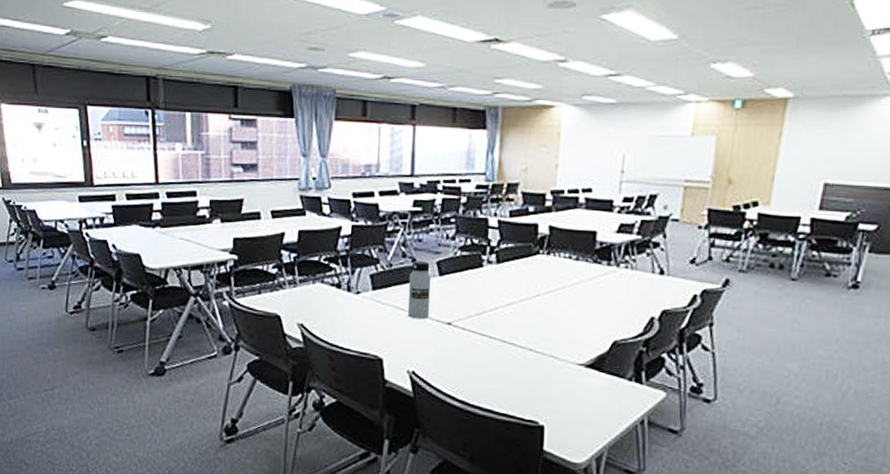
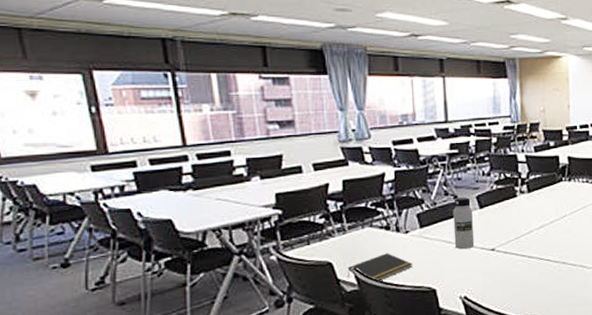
notepad: none [294,312,362,343] -> present [348,253,413,283]

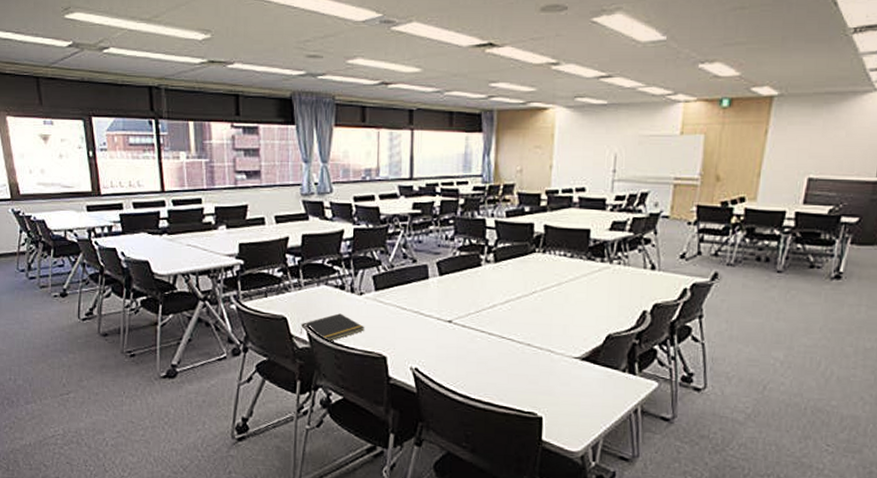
water bottle: present [453,197,475,250] -> none [409,262,432,318]

